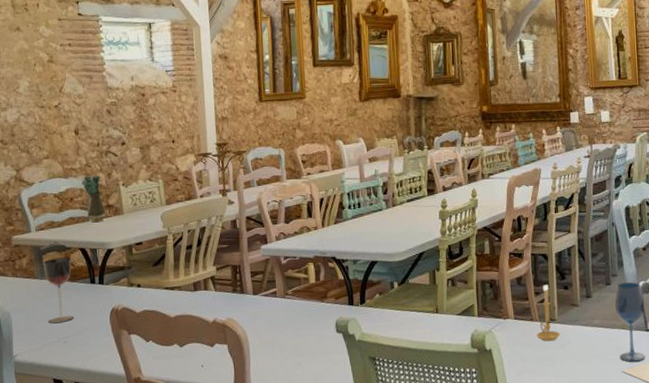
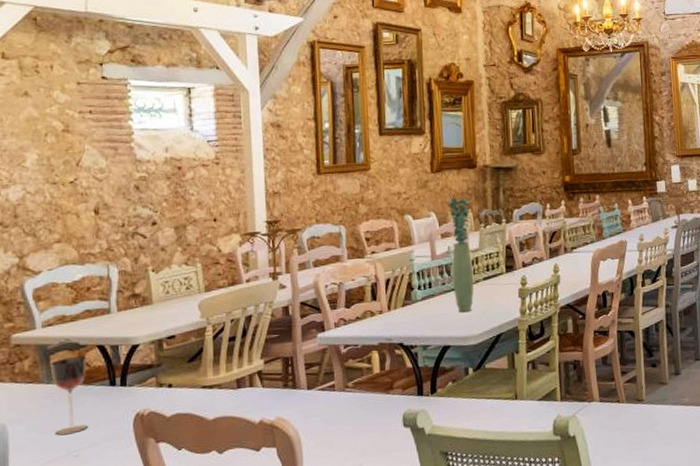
vase: present [82,174,106,223] -> none [101,259,132,315]
vase: none [375,121,399,231] -> present [448,193,474,313]
candle holder: present [536,284,560,342] -> none [623,363,648,424]

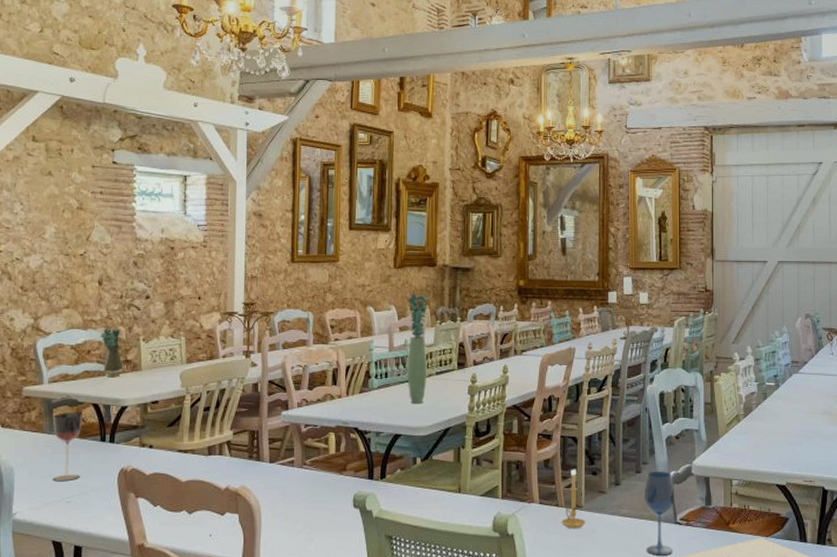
vase: none [101,259,132,315] -> present [101,326,124,378]
candle holder: none [623,363,648,424] -> present [561,469,586,529]

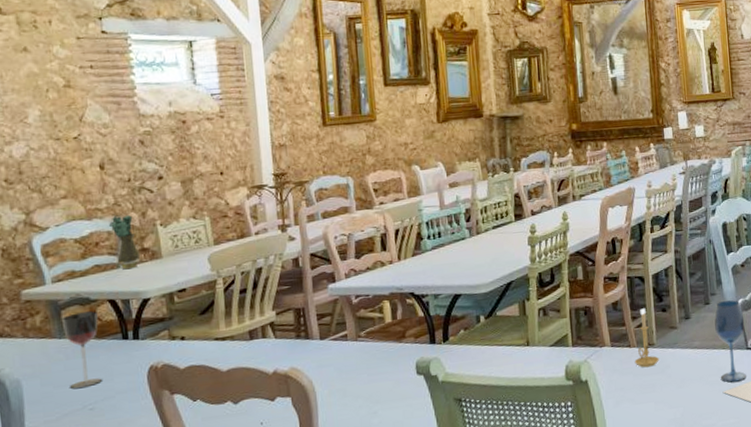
vase: present [407,289,428,404] -> none [455,143,484,262]

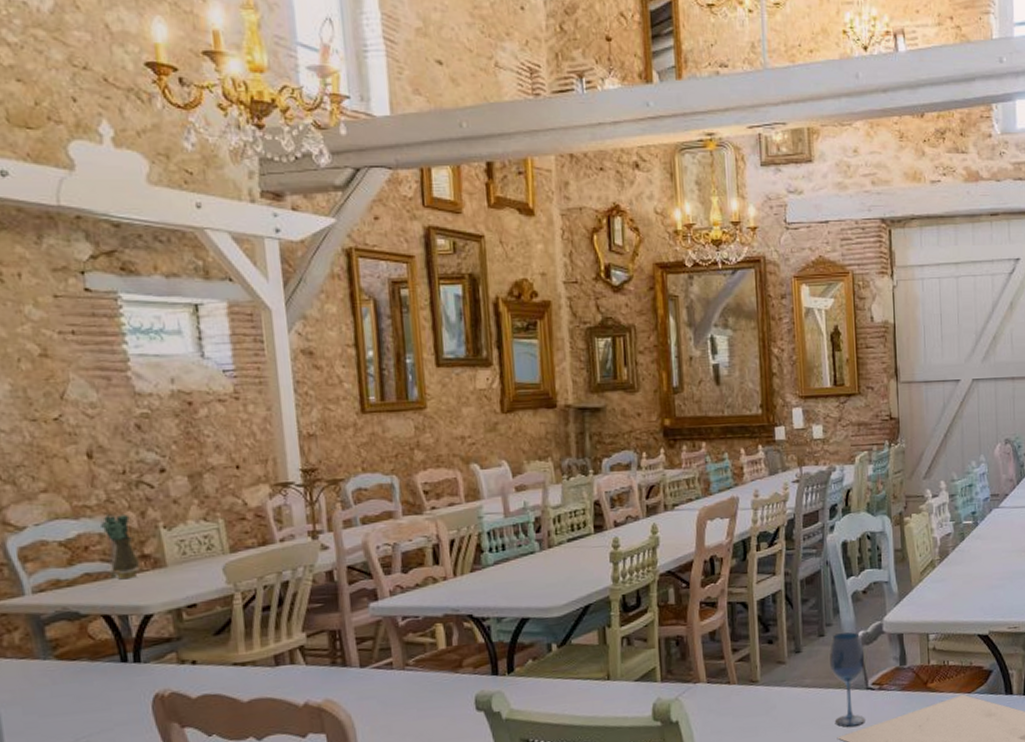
wineglass: present [62,311,102,389] -> none [46,627,97,719]
candle holder: present [634,308,659,368] -> none [734,639,763,708]

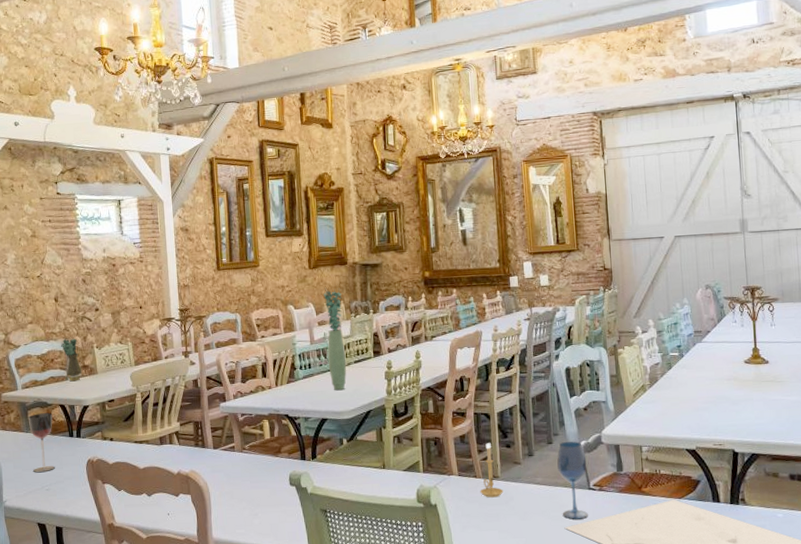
wineglass: none [46,627,97,719] -> present [28,413,55,473]
vase: none [522,438,557,580] -> present [323,287,347,391]
candle holder: none [734,639,763,708] -> present [480,443,503,498]

